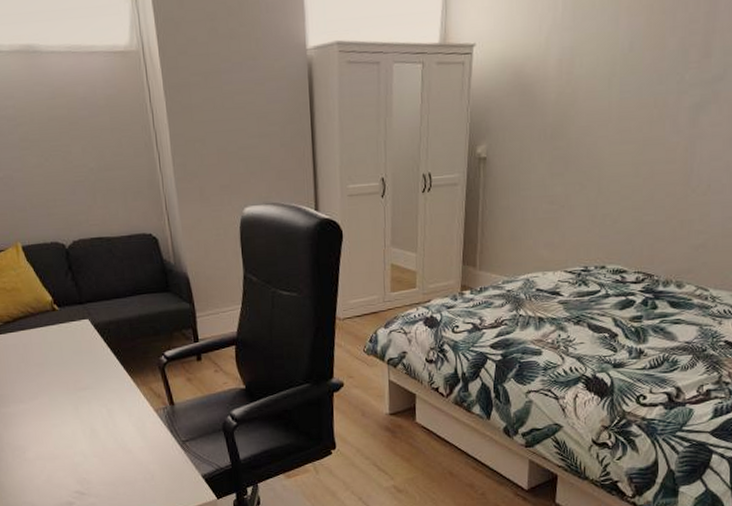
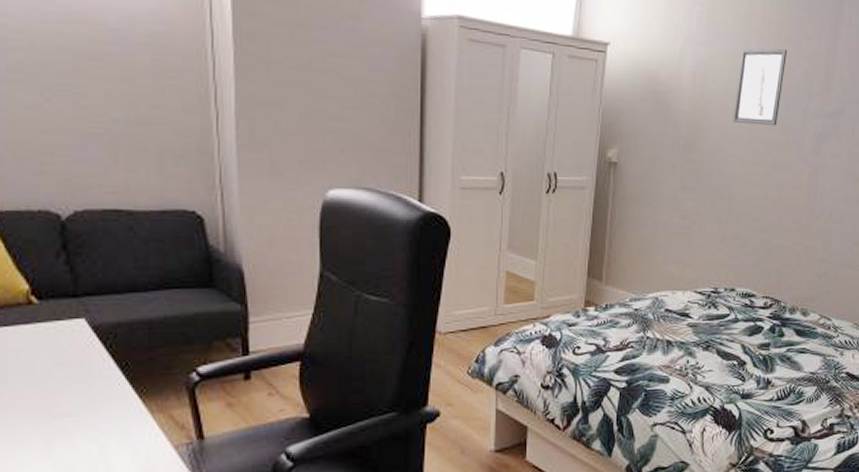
wall art: none [601,21,661,104] -> present [733,49,788,126]

